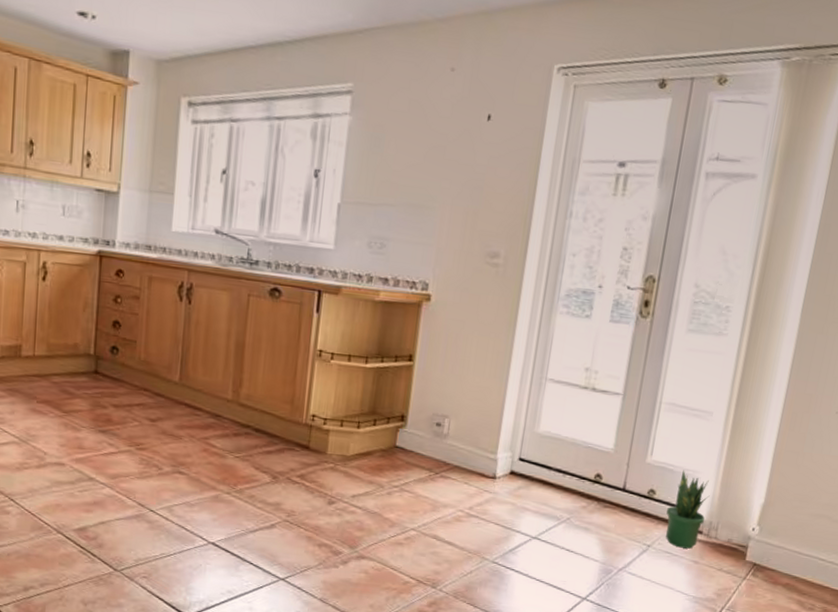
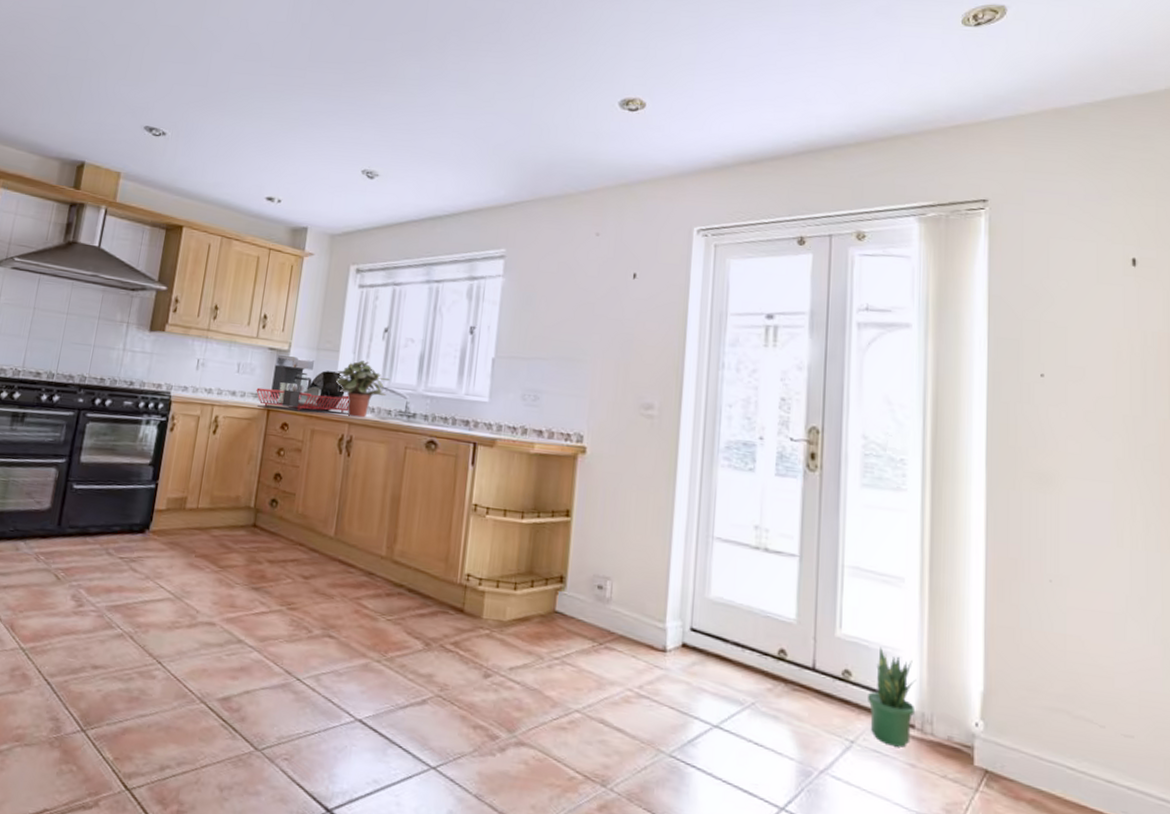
dish rack: none [85,215,188,262] -> present [256,371,349,415]
coffee maker: none [100,197,148,246] -> present [269,355,315,400]
potted plant: none [172,204,230,265] -> present [336,360,390,418]

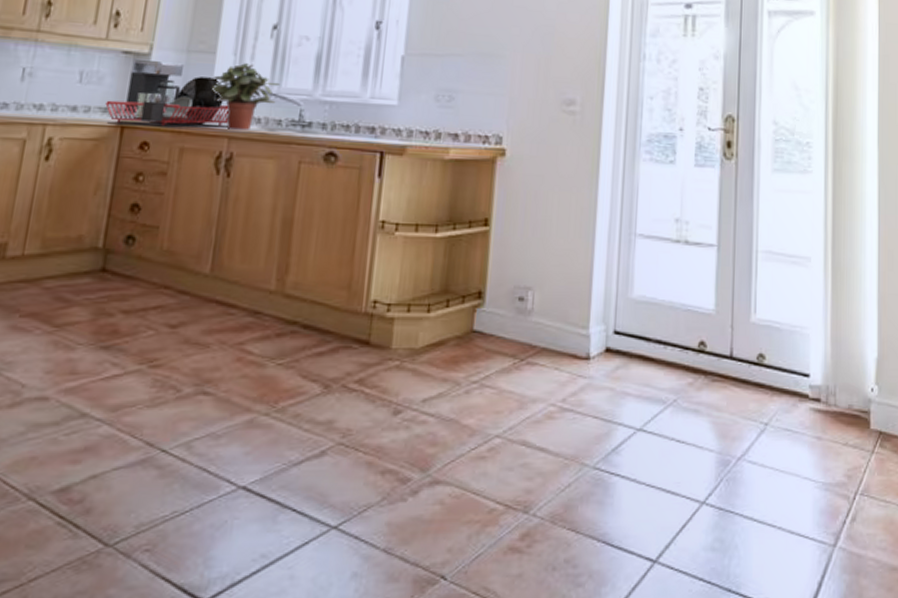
planter: present [868,646,917,747] -> none [780,326,822,422]

